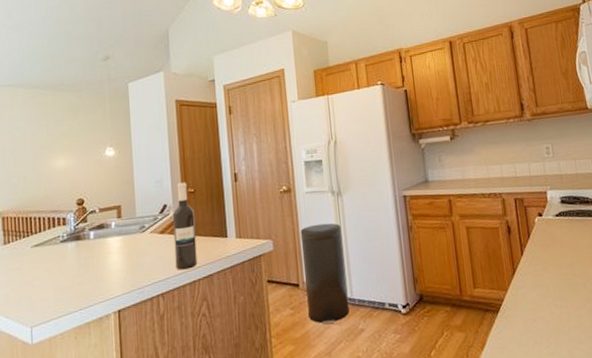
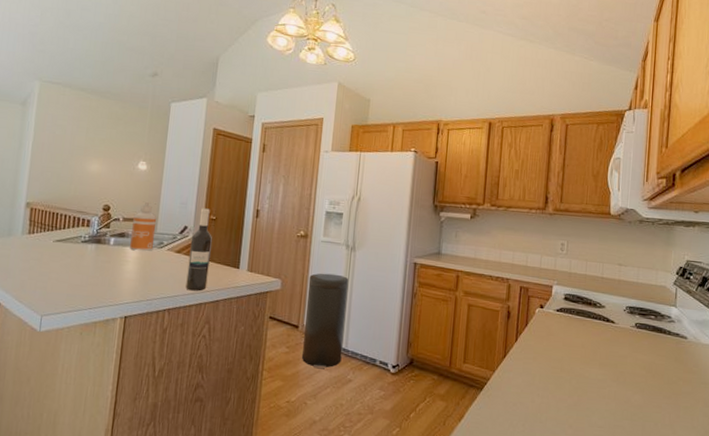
soap dispenser: none [110,186,136,240] -> present [130,201,157,251]

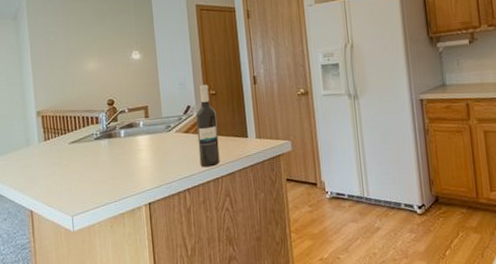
soap dispenser: present [130,201,157,251] -> none [137,88,162,138]
pedal bin: present [302,273,349,368] -> none [317,125,366,221]

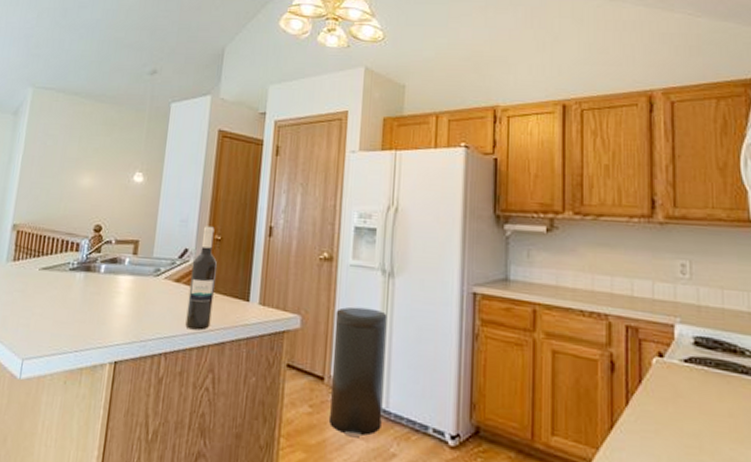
pedal bin: none [317,125,366,221] -> present [330,306,387,437]

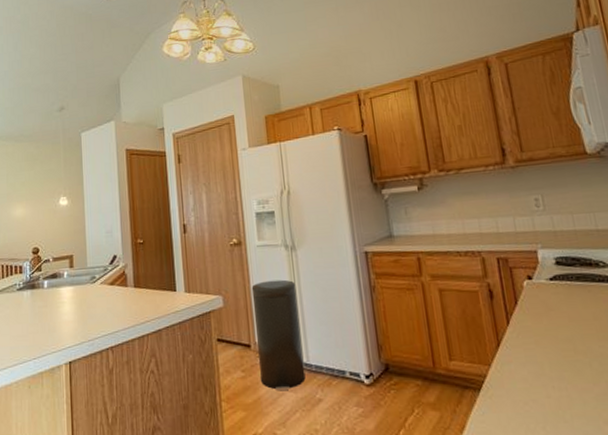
wine bottle: present [185,226,217,331] -> none [122,232,146,324]

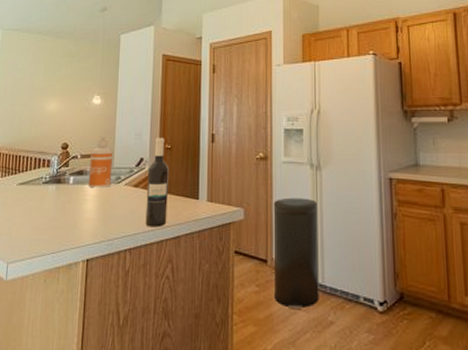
soap dispenser: none [62,236,87,289] -> present [89,136,113,187]
wine bottle: none [122,232,146,324] -> present [145,137,169,227]

